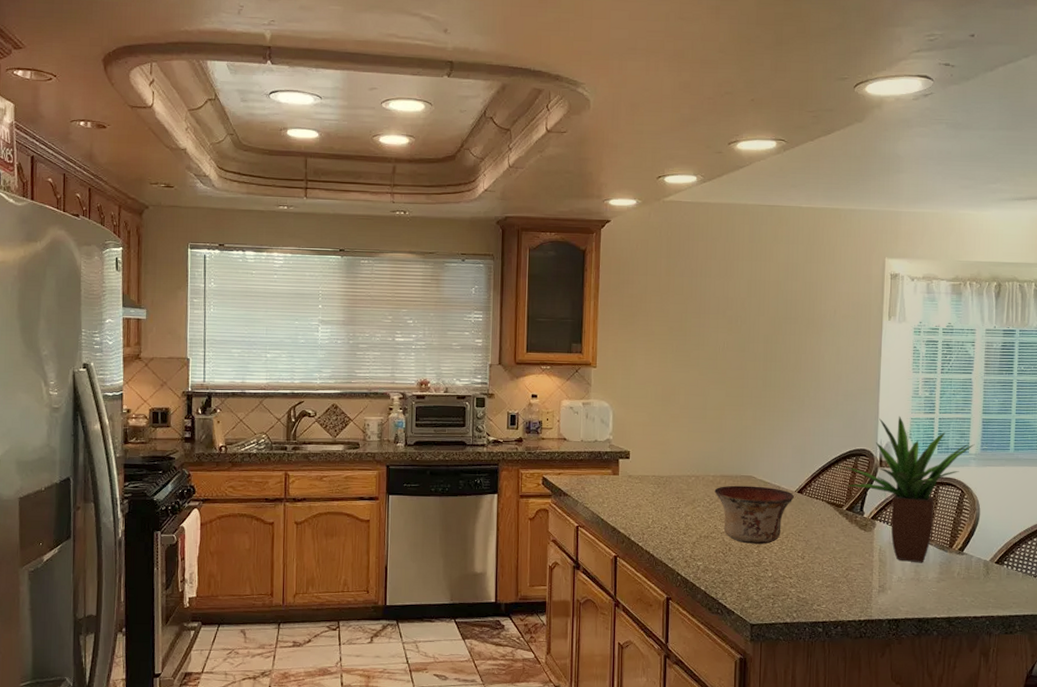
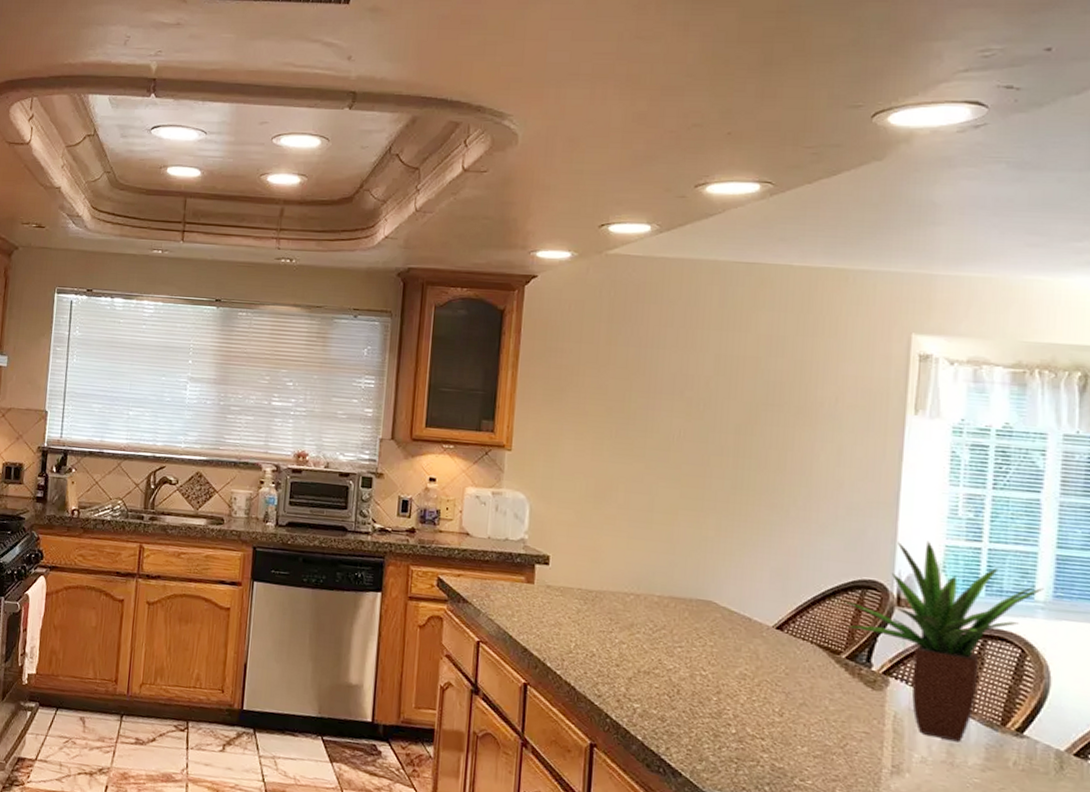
bowl: present [714,485,795,544] -> none [660,610,772,691]

